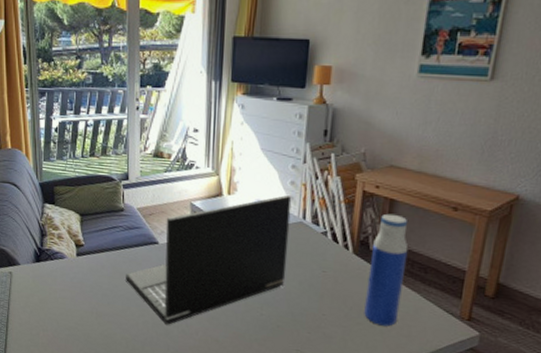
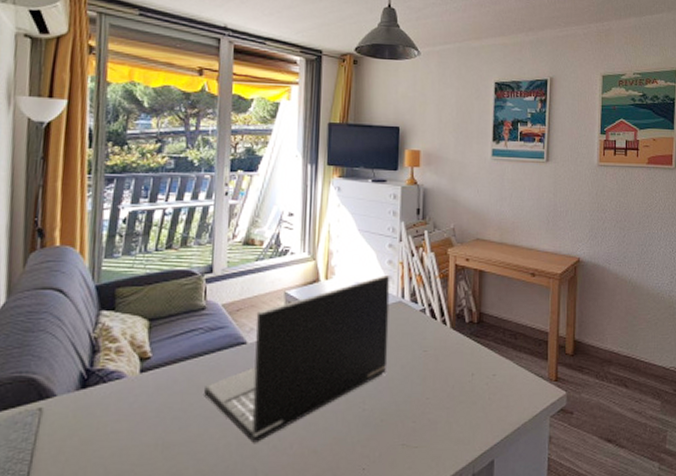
water bottle: present [364,213,409,327] -> none [466,284,499,401]

